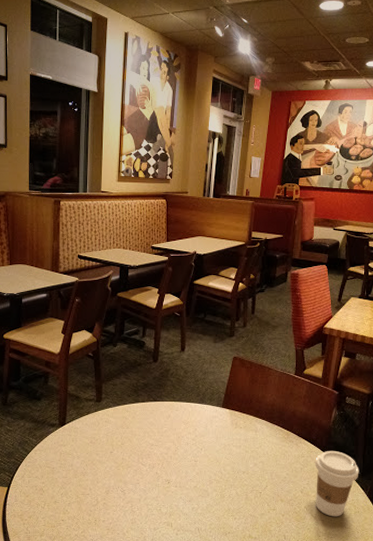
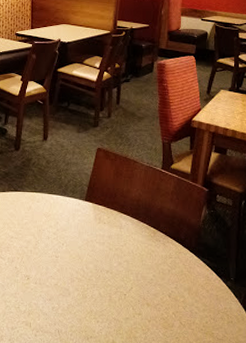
coffee cup: present [315,450,359,517] -> none [184,252,232,326]

